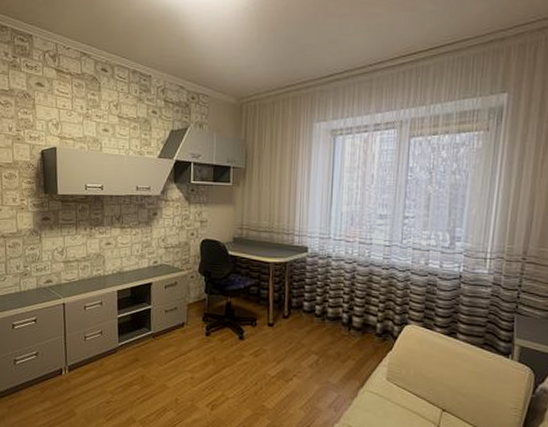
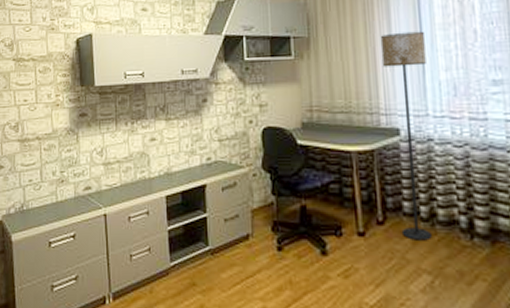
floor lamp: none [300,171,335,331] -> present [380,31,432,241]

